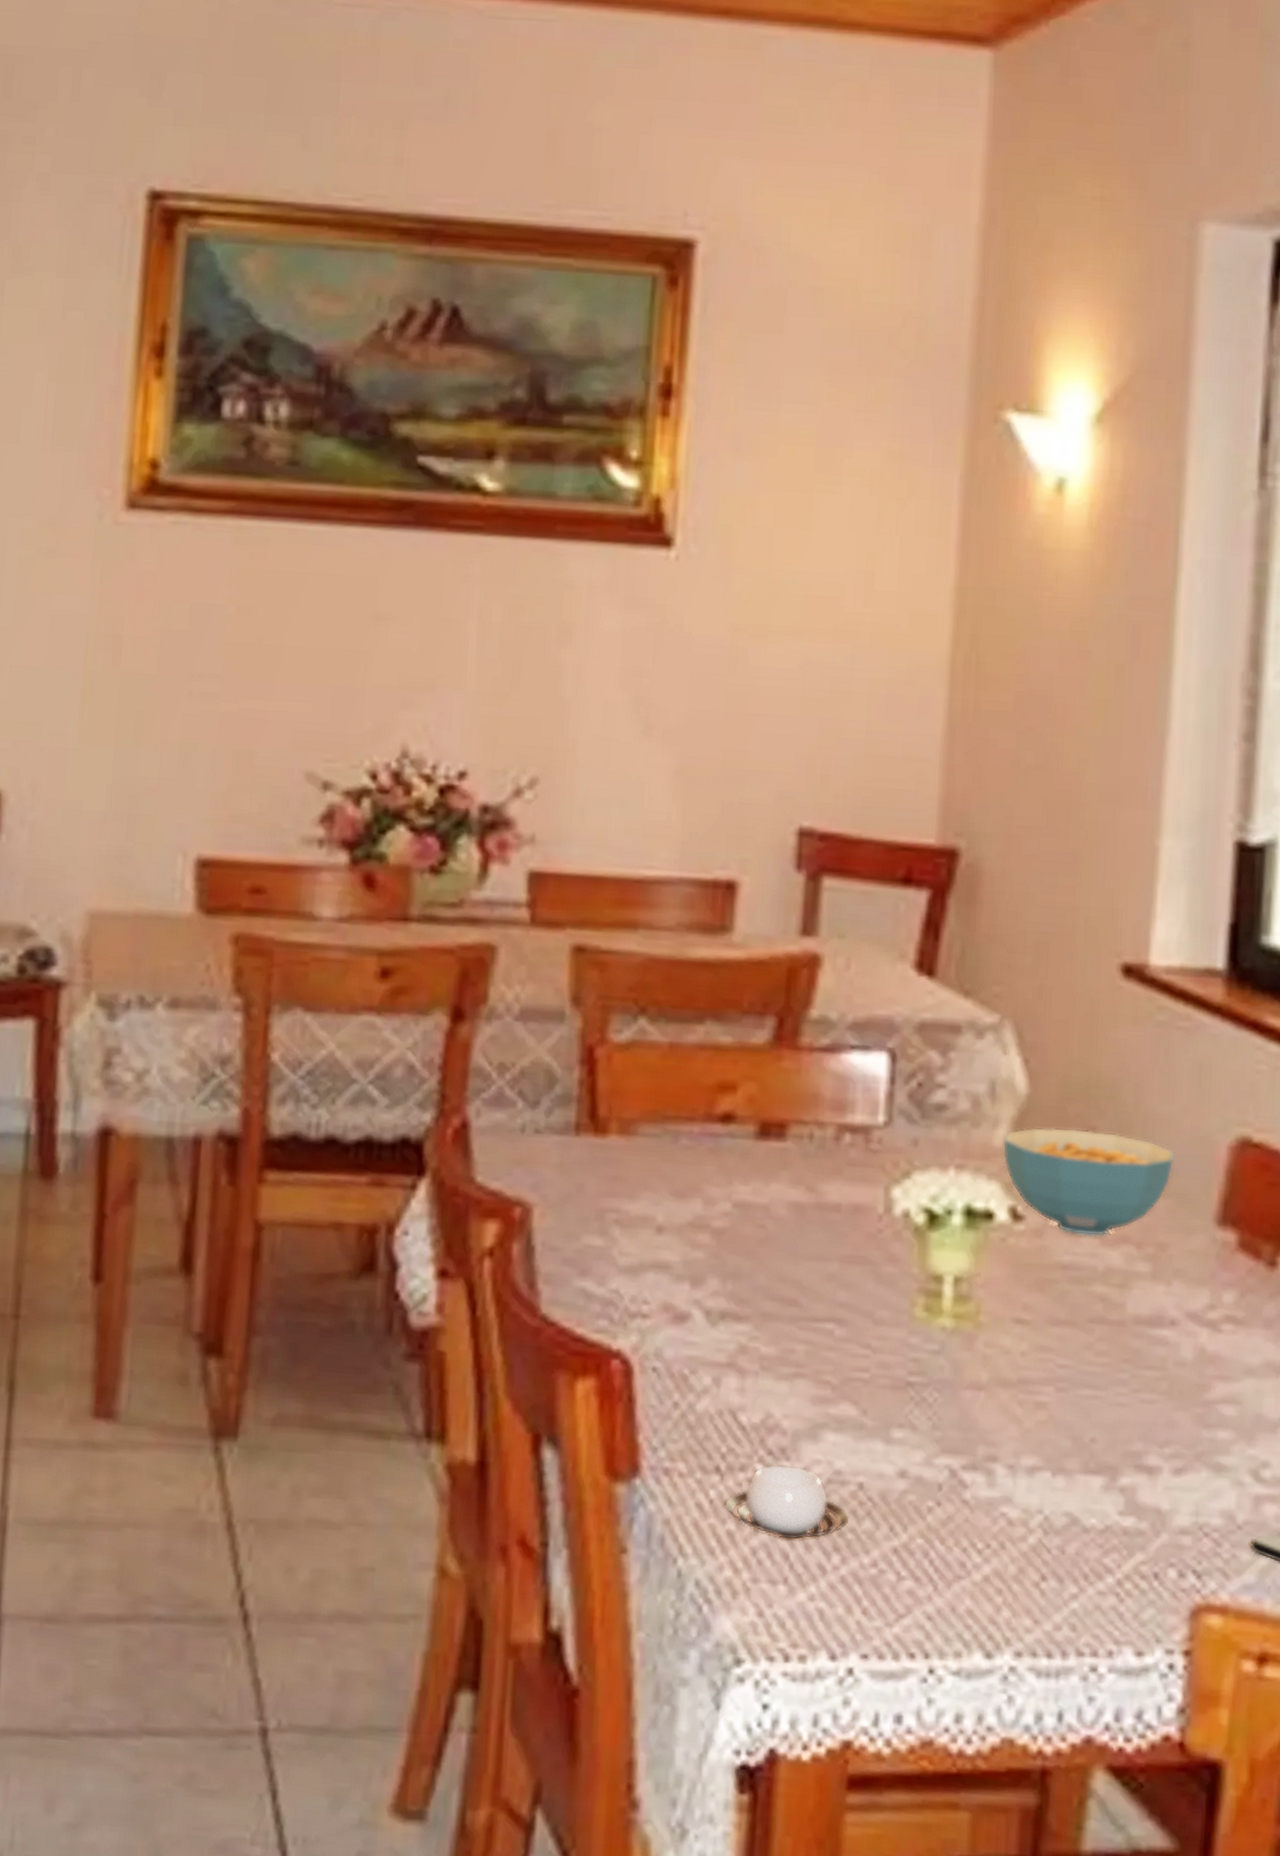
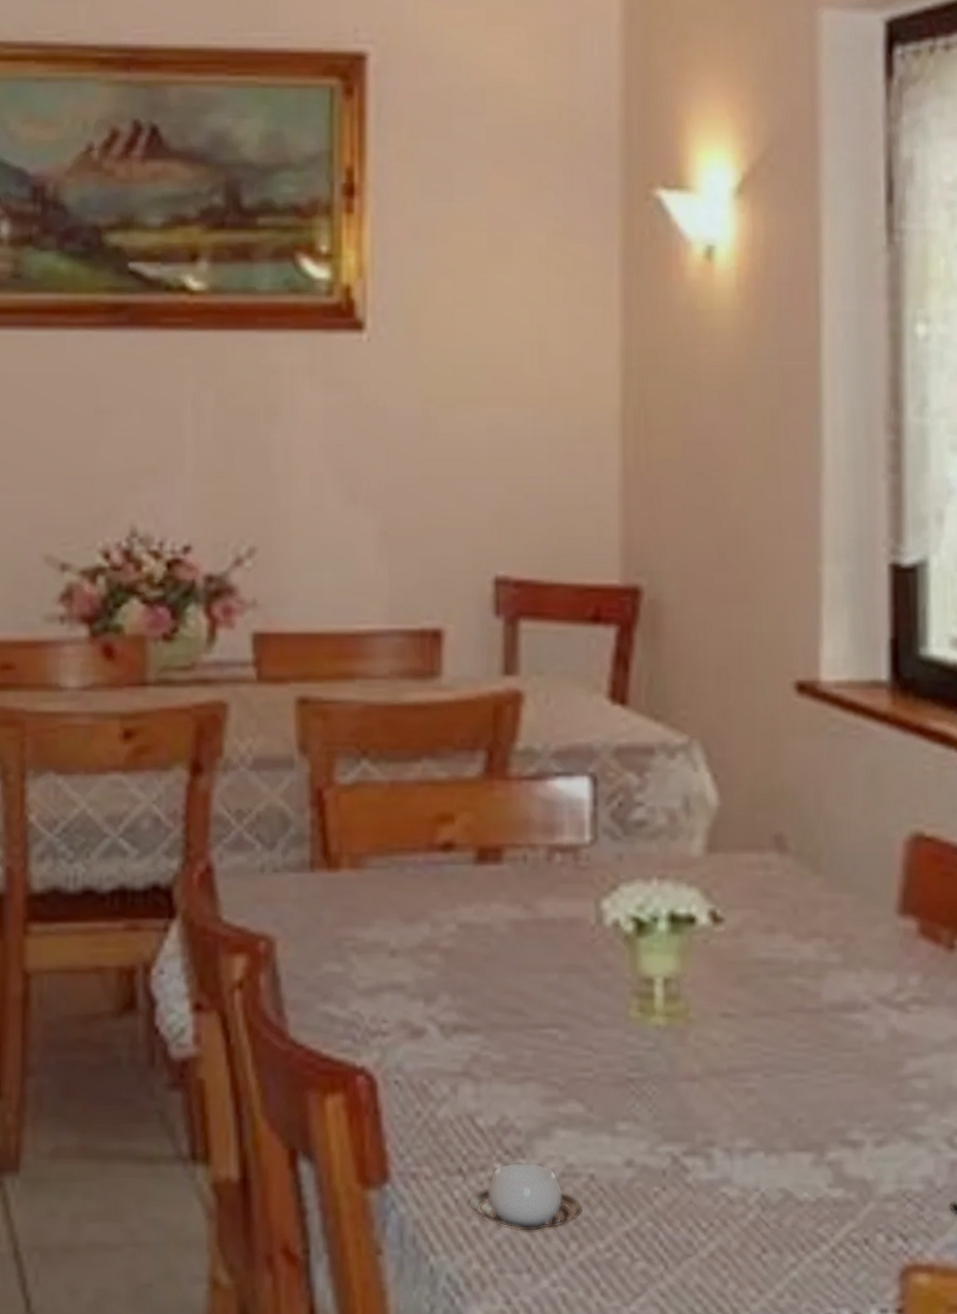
cereal bowl: present [1002,1127,1176,1237] -> none [699,835,857,933]

